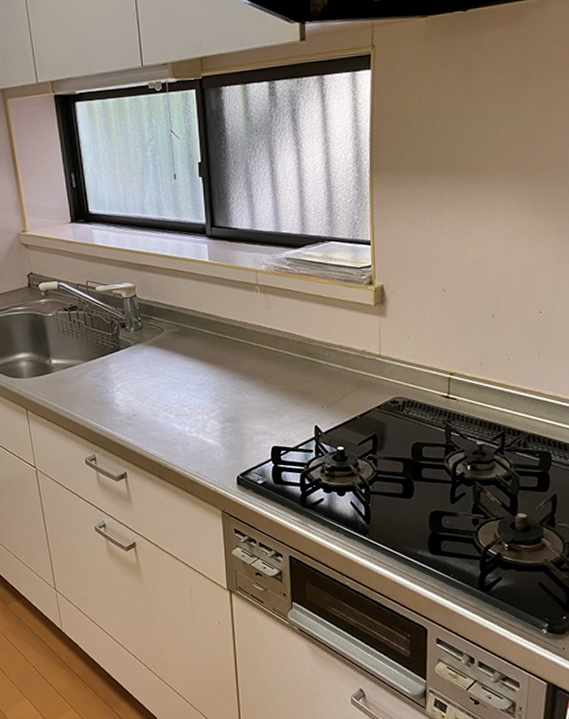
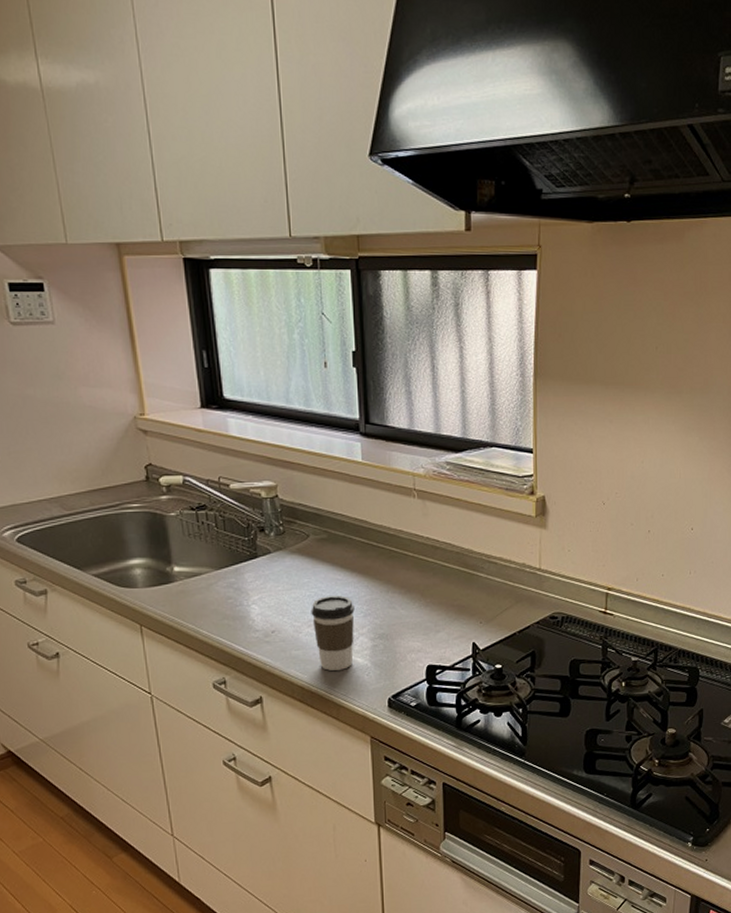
coffee cup: none [166,383,205,450] -> present [311,595,355,671]

